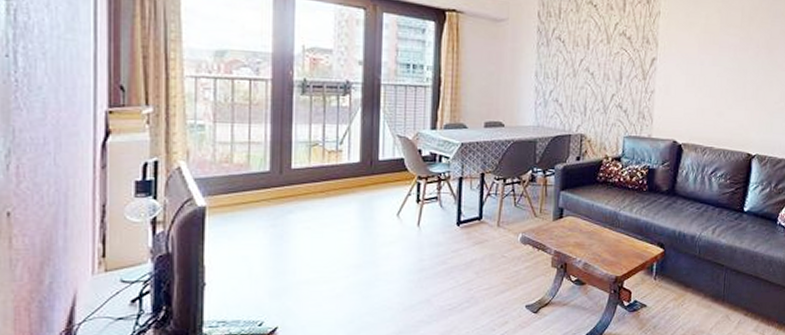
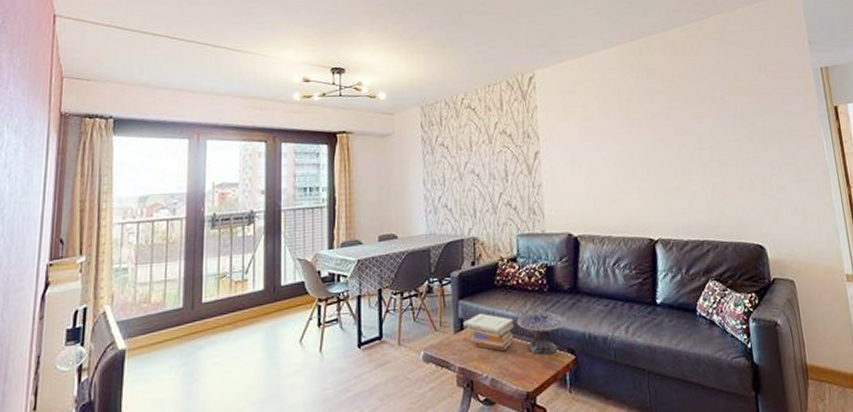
books: none [562,204,611,240] -> present [463,312,514,352]
decorative bowl: none [613,209,661,247] -> present [516,312,568,356]

